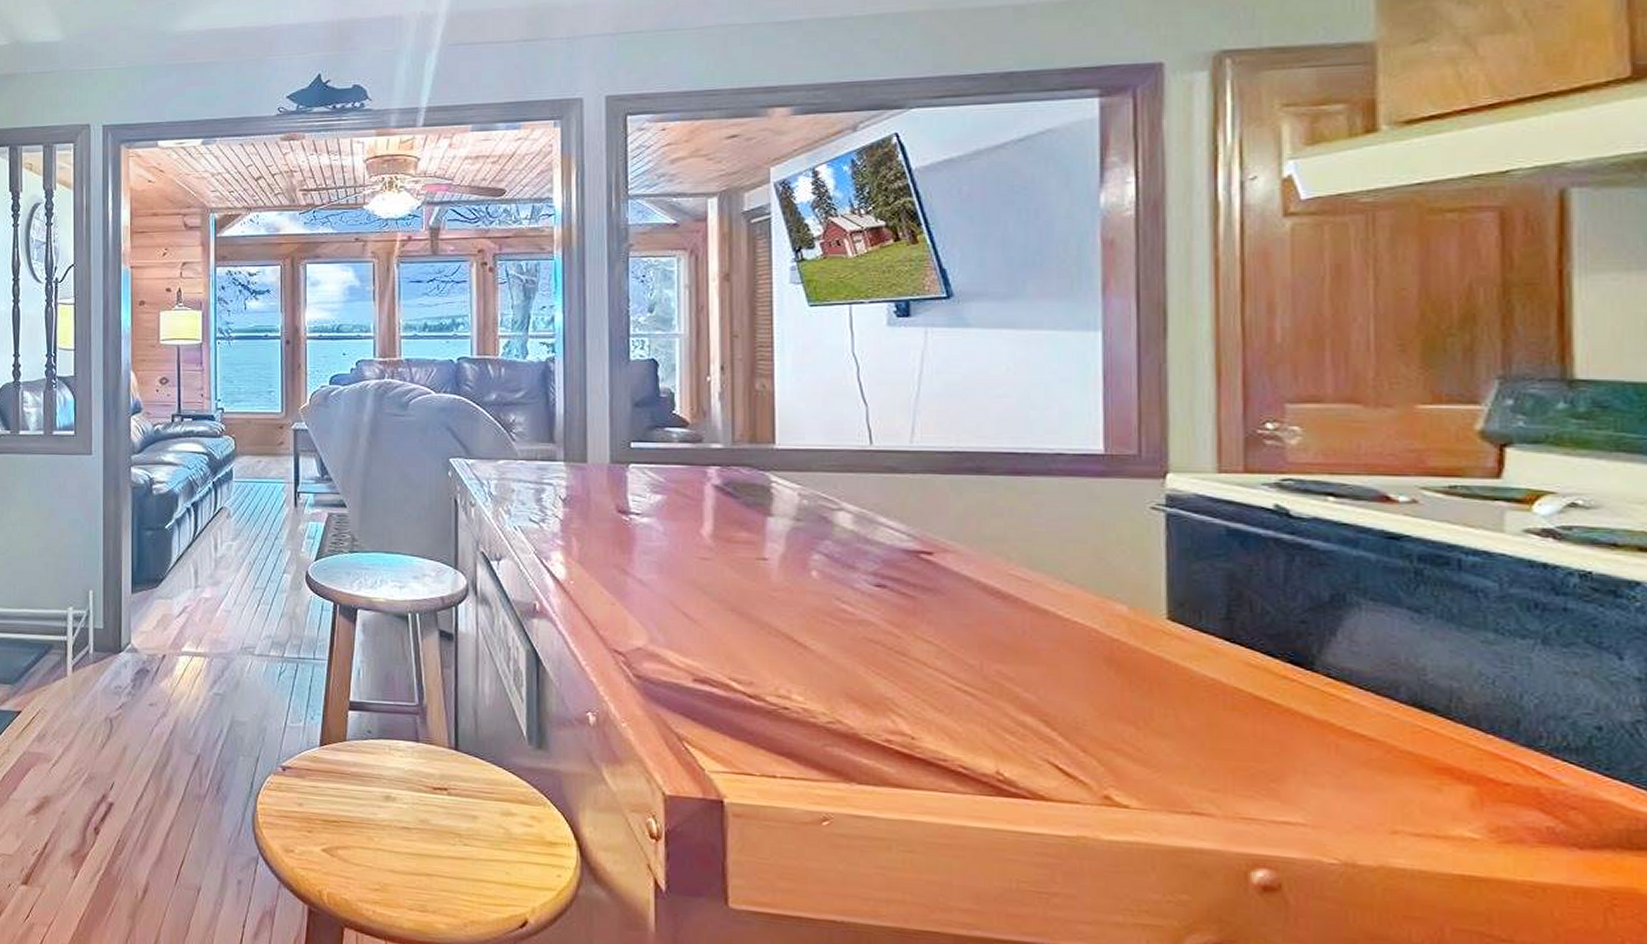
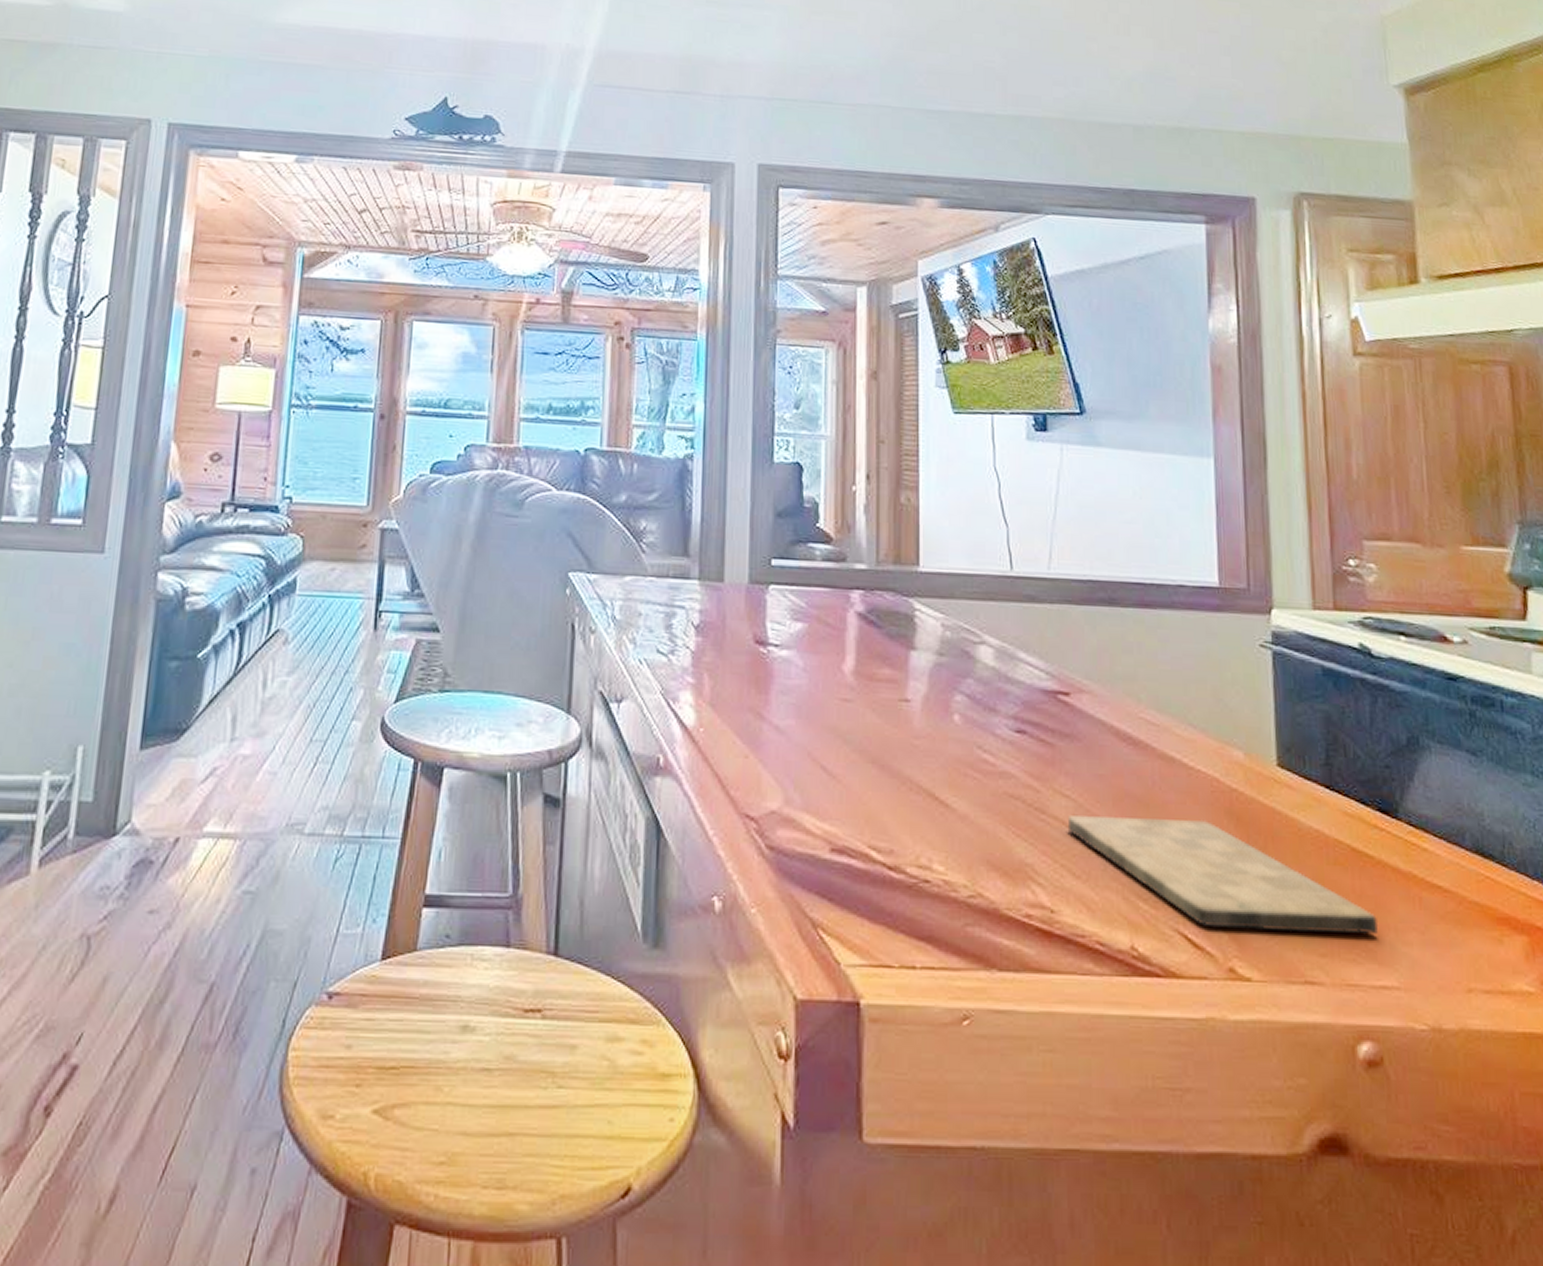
cutting board: none [929,658,1284,776] -> present [1067,816,1379,935]

